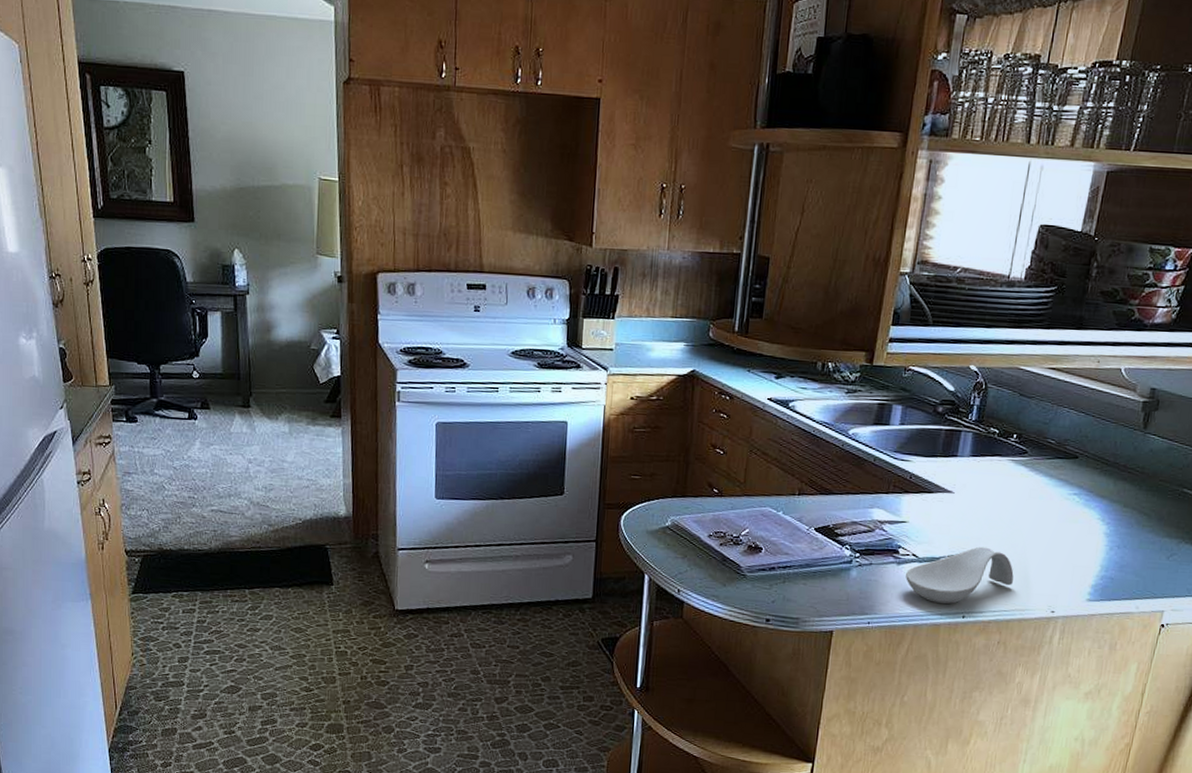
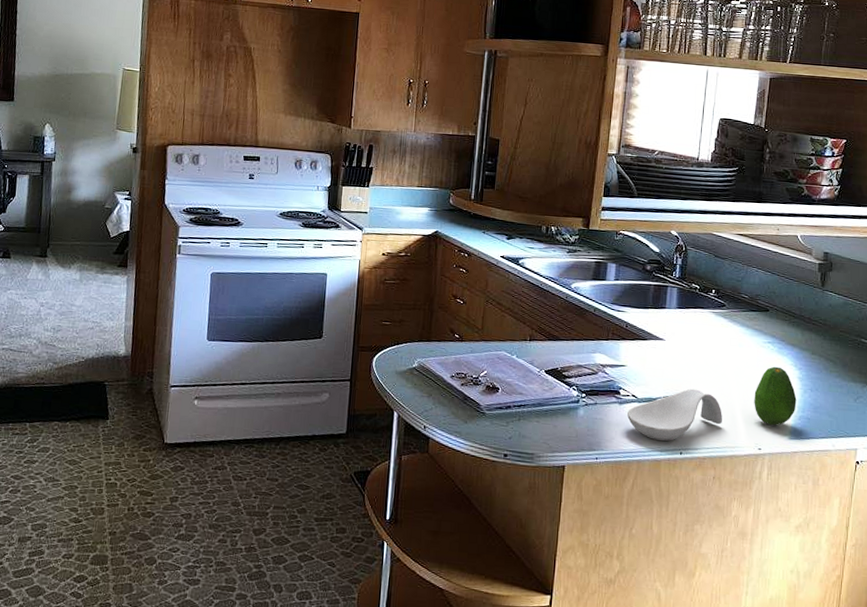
fruit: none [1051,521,1101,587] -> present [754,366,797,426]

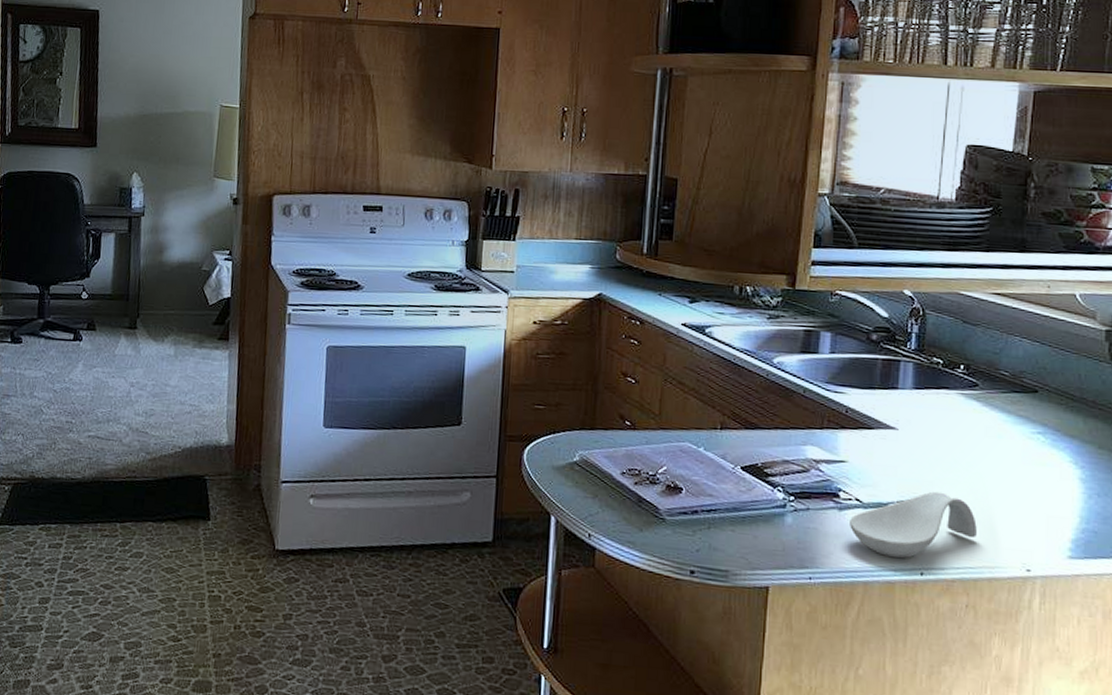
fruit: present [754,366,797,426] -> none [1019,464,1078,541]

